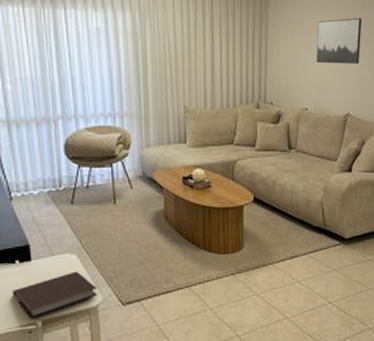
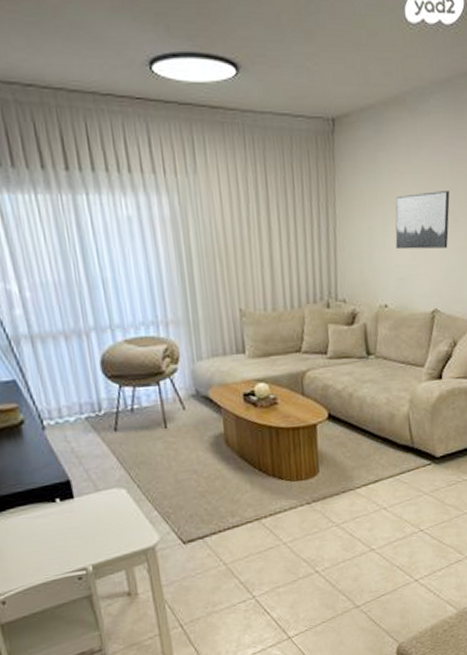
notebook: present [13,271,98,319] -> none [56,507,155,564]

